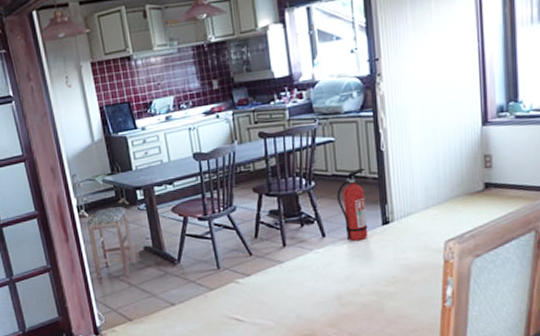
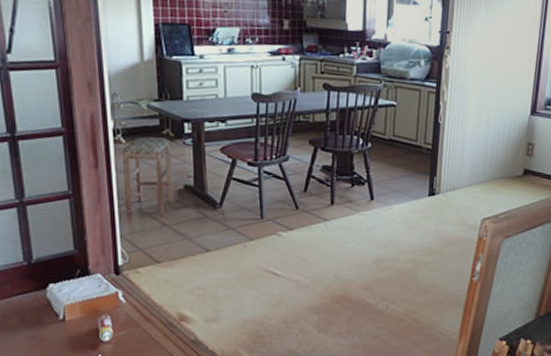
fire extinguisher: present [337,168,369,242] -> none [390,137,420,209]

